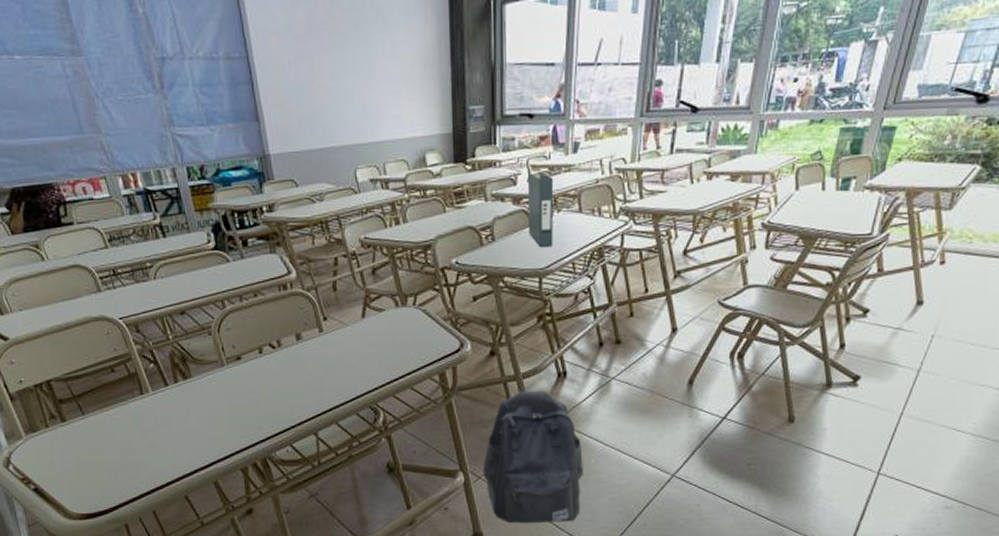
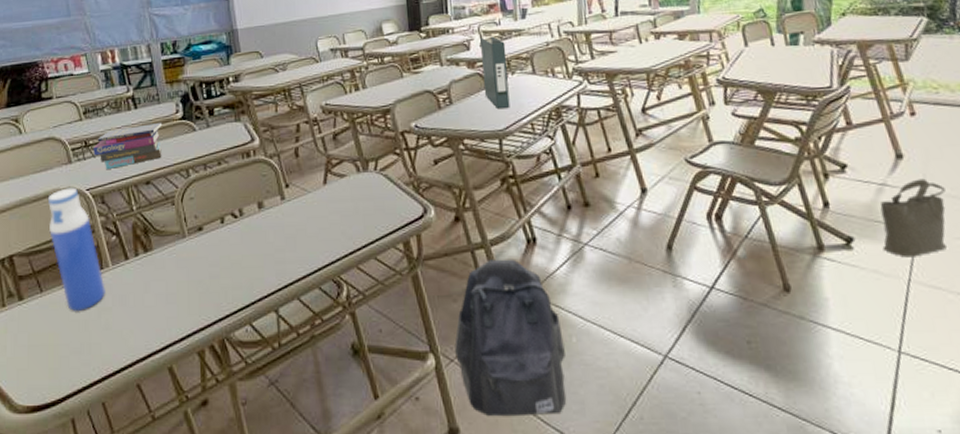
water bottle: none [79,316,148,433] -> present [47,187,105,312]
books: none [122,252,195,300] -> present [93,122,163,170]
tote bag: none [885,324,954,394] -> present [879,178,947,258]

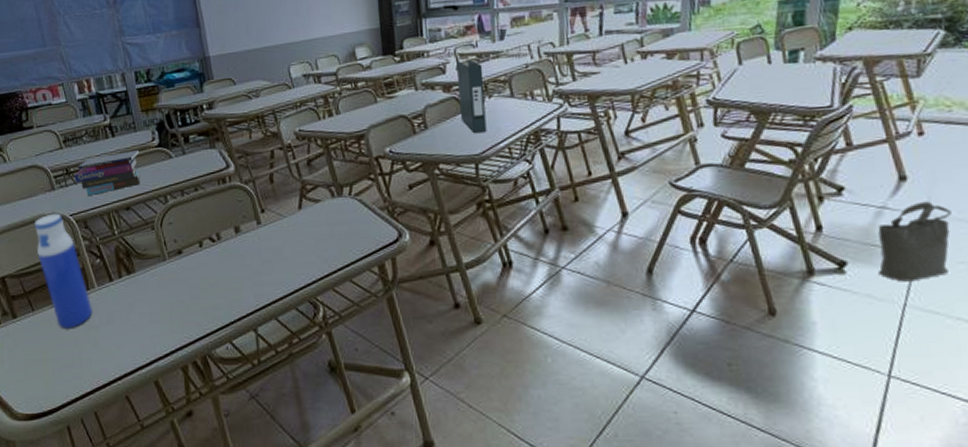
backpack: present [454,259,567,417] -> none [429,282,541,432]

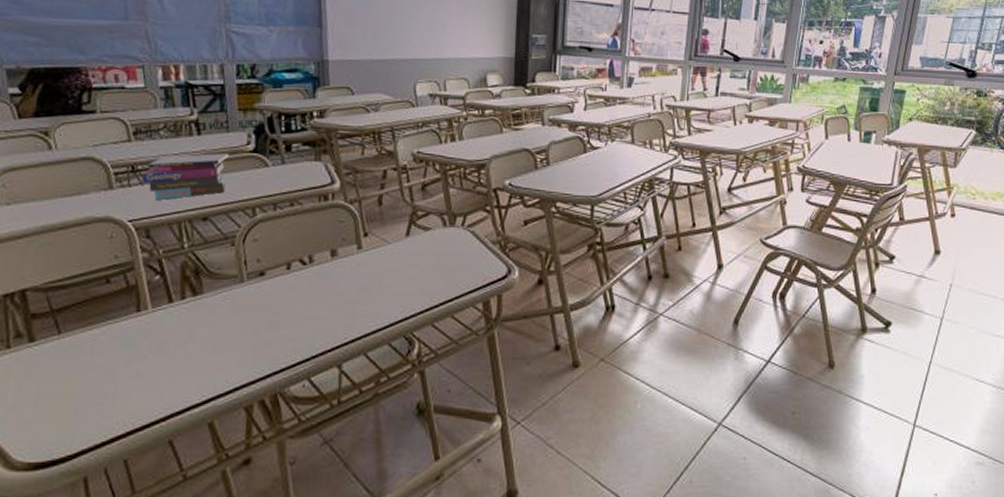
water bottle: present [34,213,93,330] -> none [76,217,141,358]
binder: present [456,59,487,133] -> none [582,100,609,174]
tote bag: present [877,201,952,282] -> none [913,273,969,342]

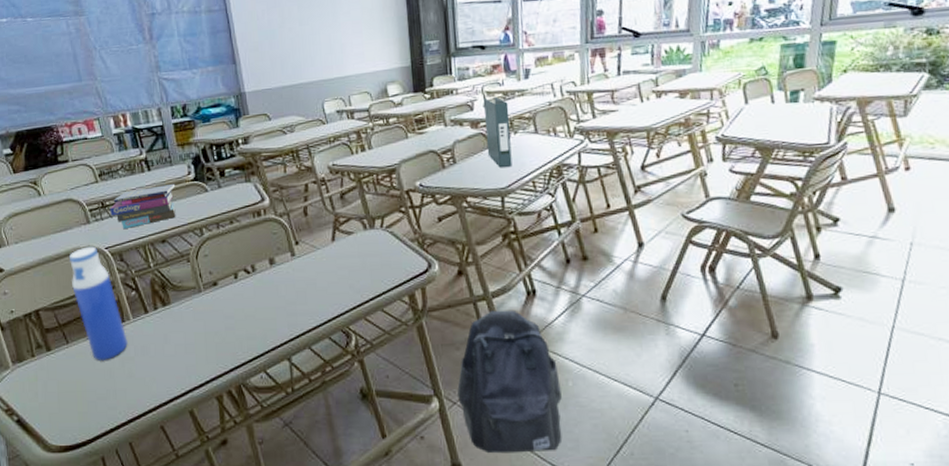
water bottle: none [76,217,141,358] -> present [68,246,128,362]
backpack: none [523,324,629,479] -> present [457,309,562,454]
binder: none [582,100,609,174] -> present [484,96,513,167]

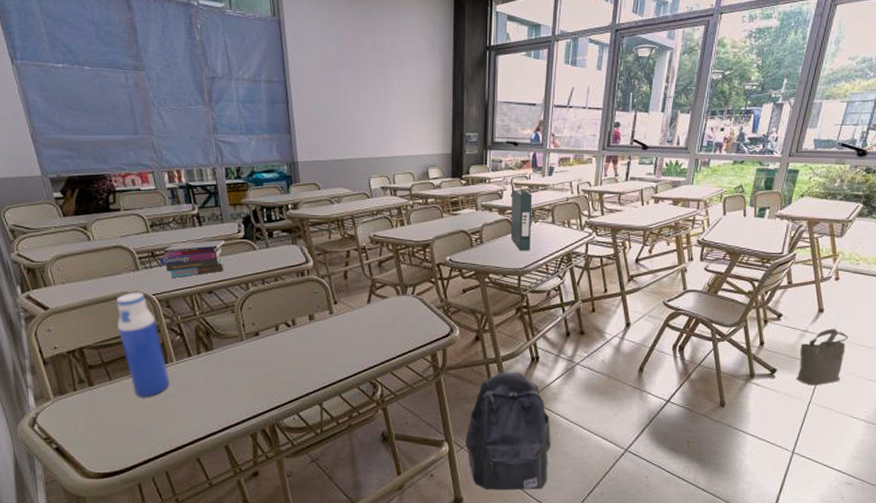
tote bag: none [869,231,934,306] -> present [796,328,848,386]

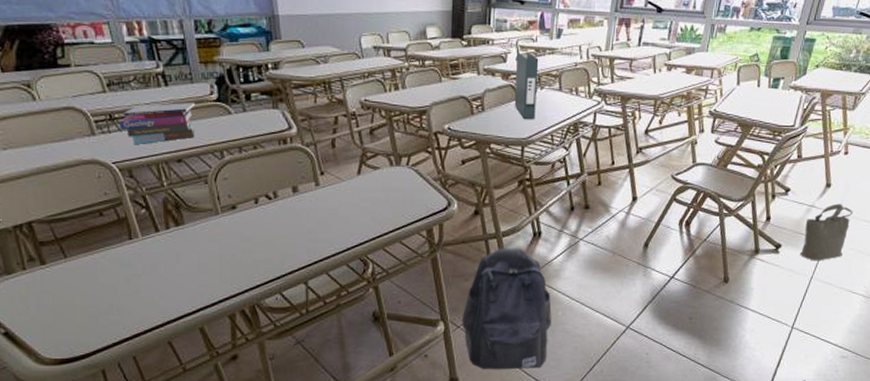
water bottle: present [115,292,170,398] -> none [68,159,135,278]

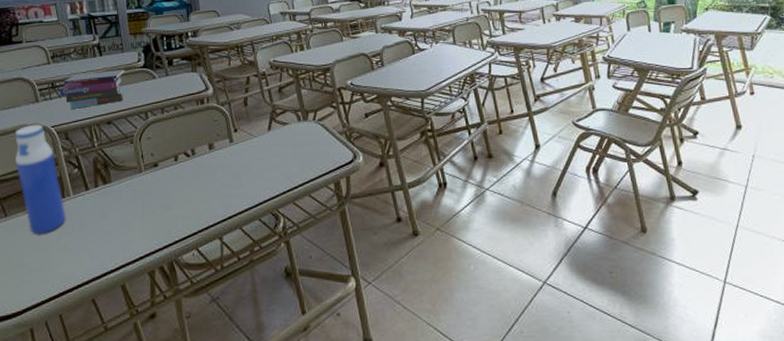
water bottle: none [68,159,135,278] -> present [14,124,66,235]
backpack: present [462,248,552,370] -> none [373,199,464,330]
binder: present [514,51,539,119] -> none [411,10,433,72]
tote bag: present [799,203,853,261] -> none [719,145,771,208]

